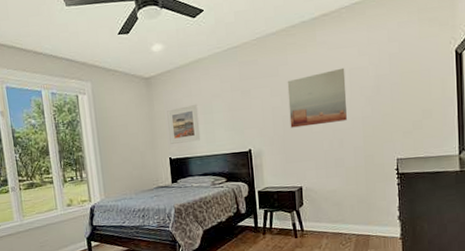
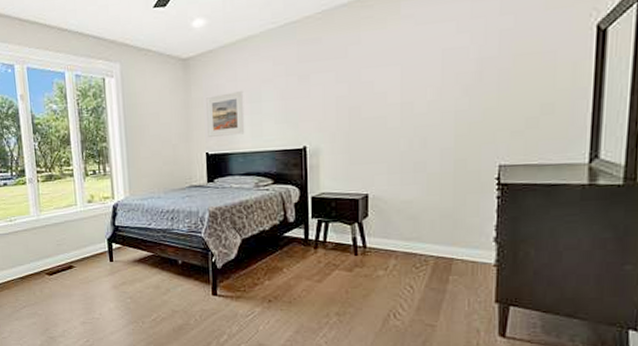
wall art: present [287,67,347,128] -> none [358,48,436,122]

